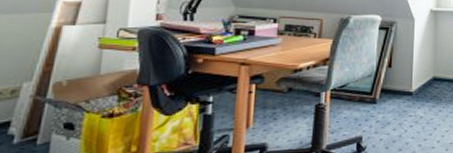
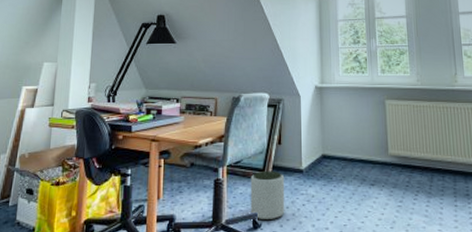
plant pot: none [354,93,393,144] -> present [250,170,285,221]

